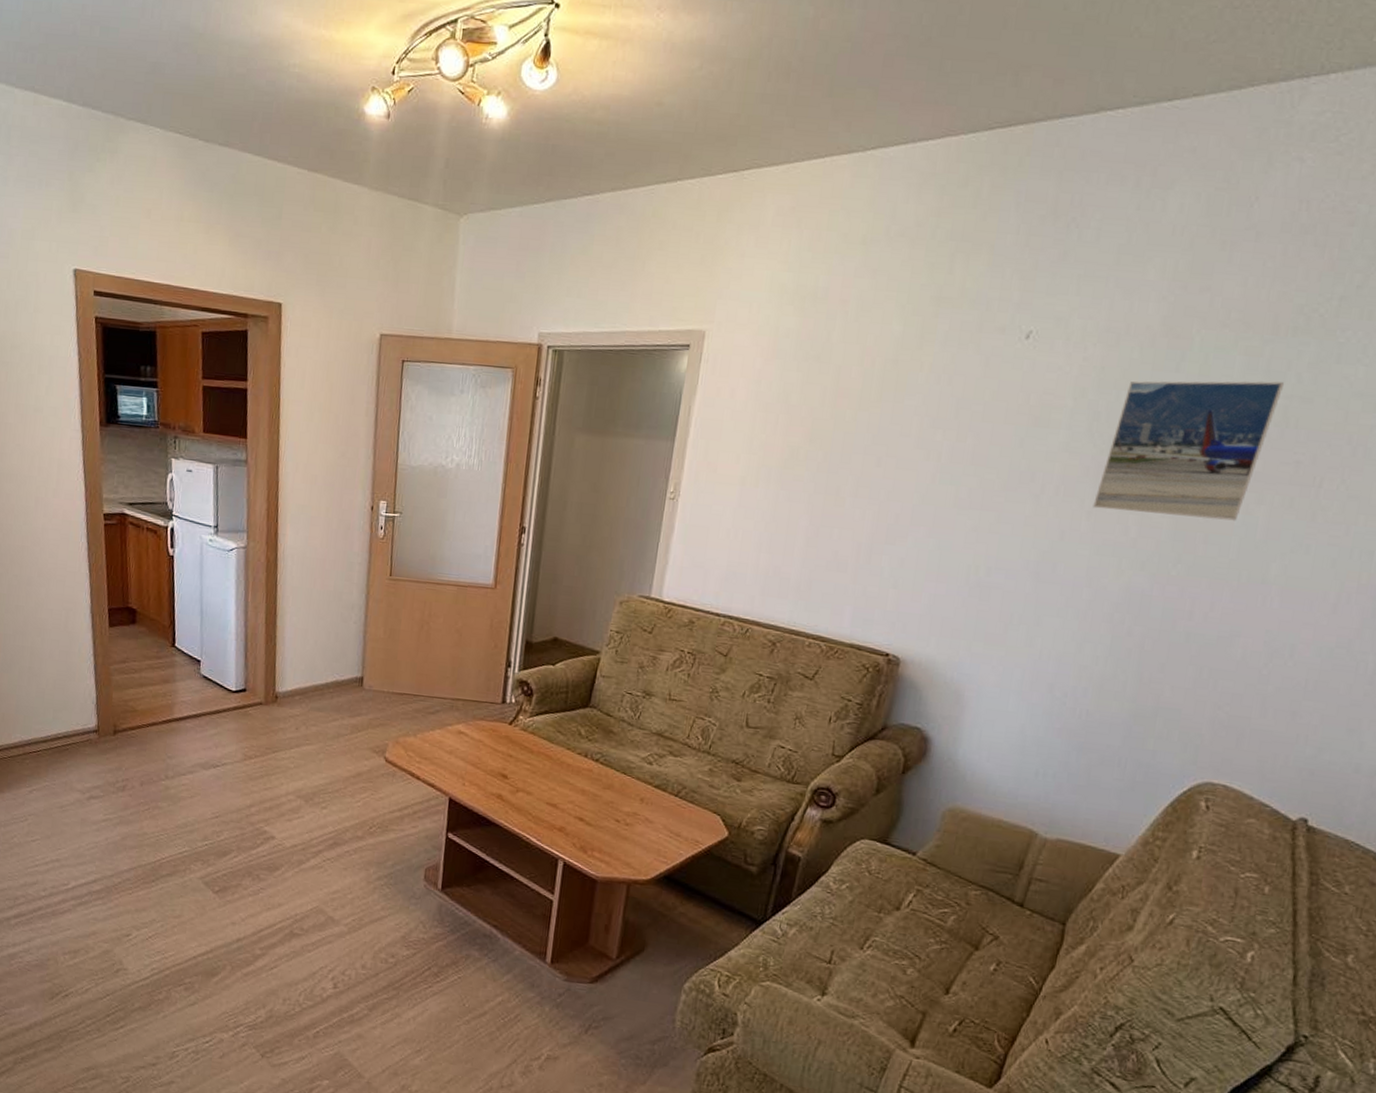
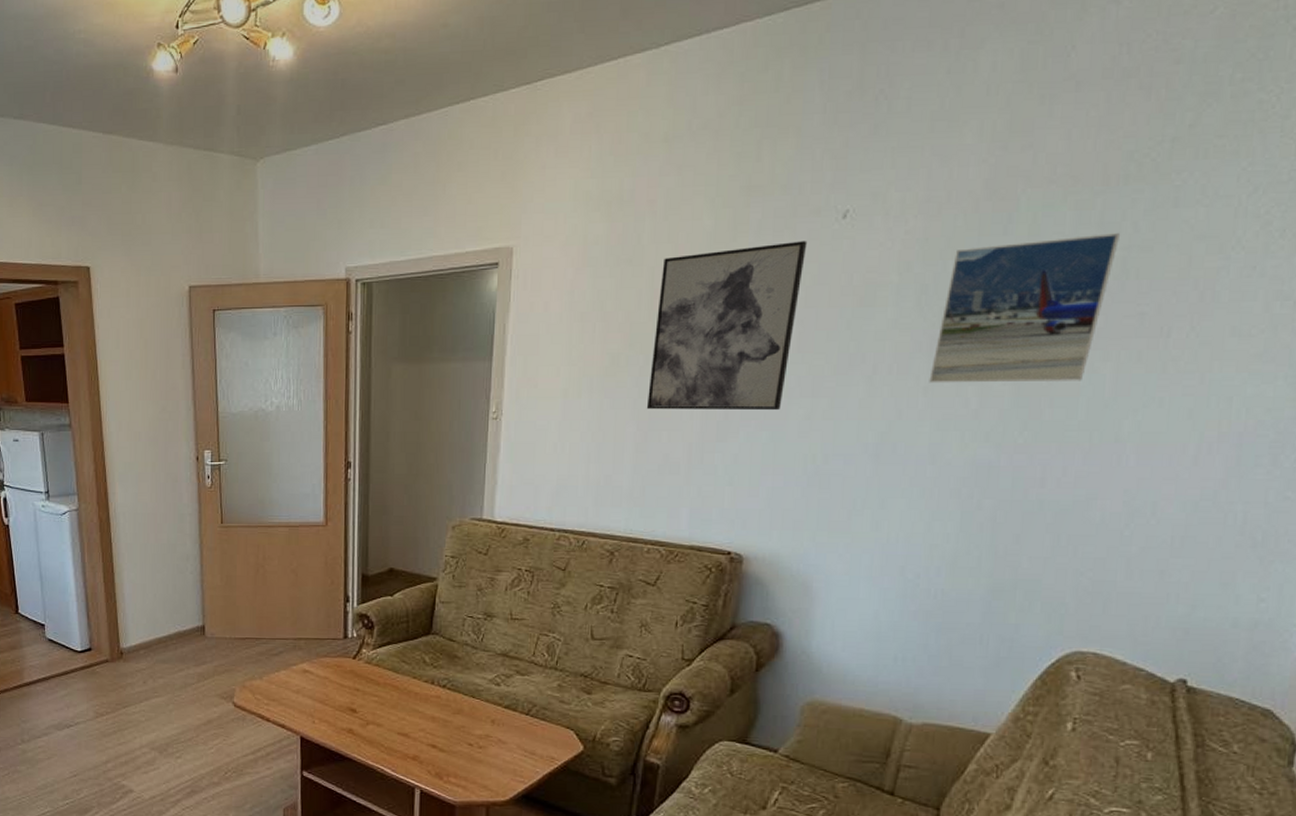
wall art: none [820,355,990,520] -> present [646,240,808,411]

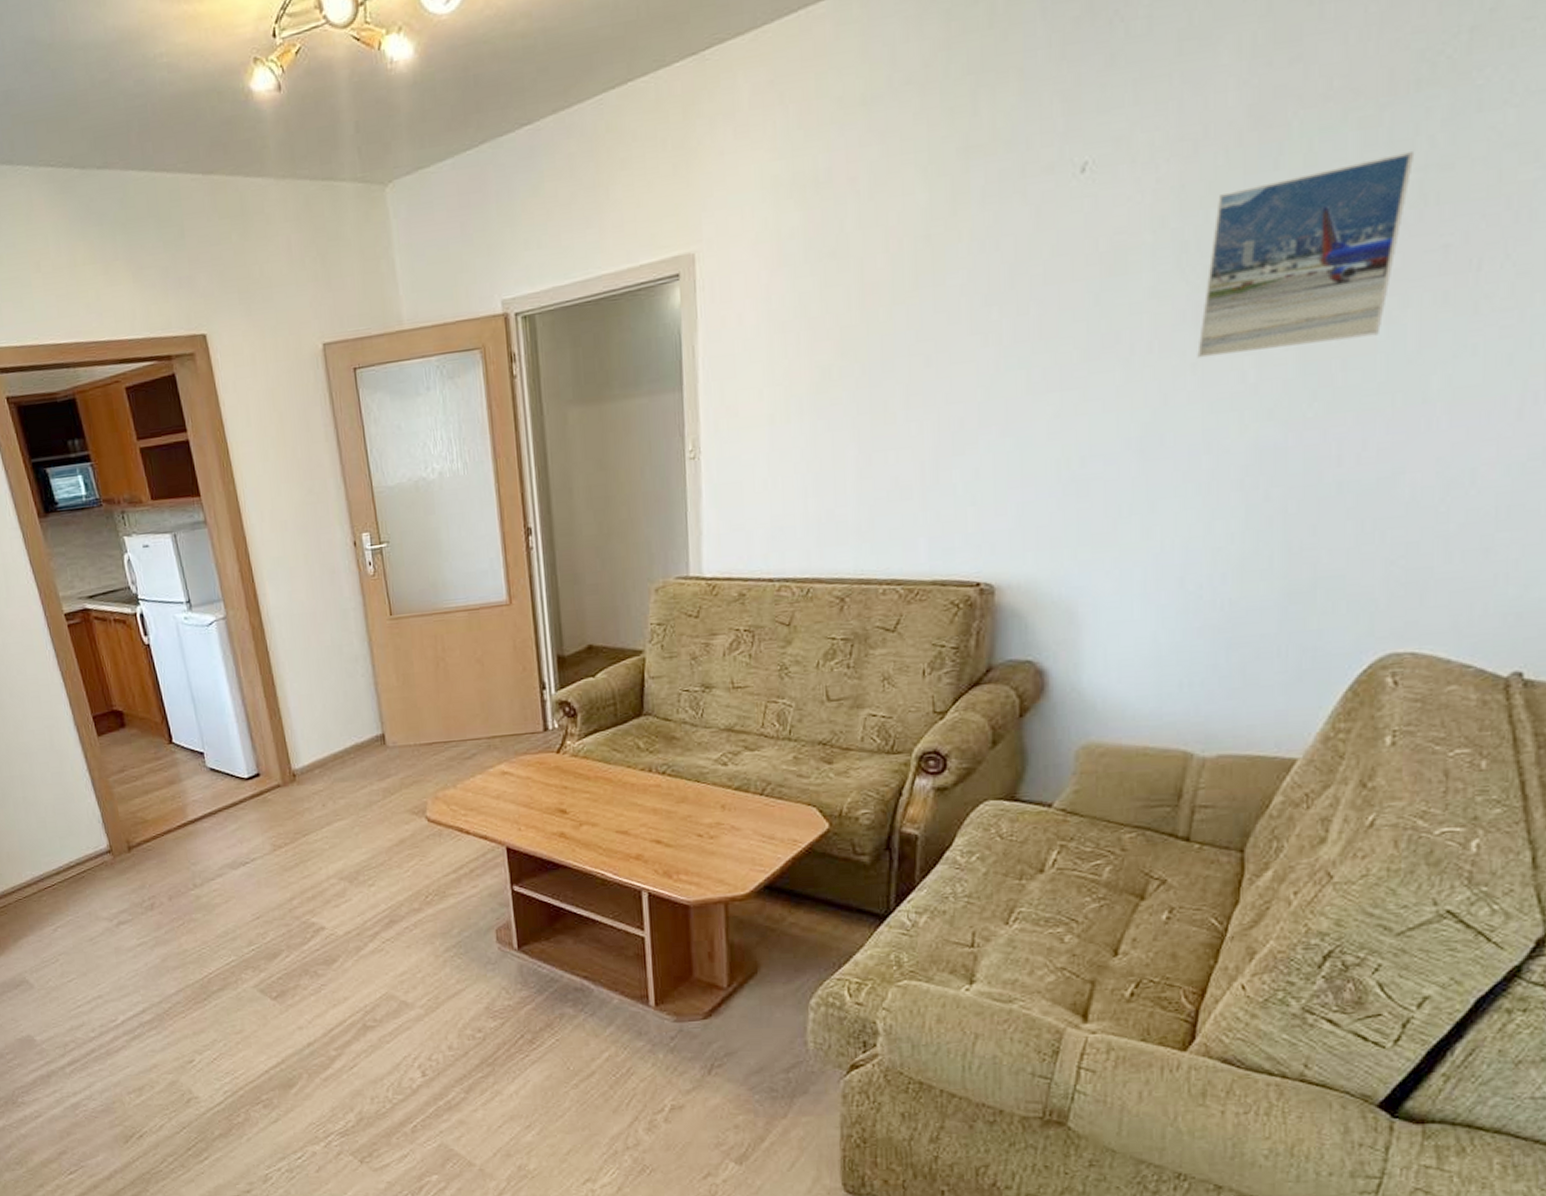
wall art: present [646,240,808,411] -> none [867,205,1041,428]

